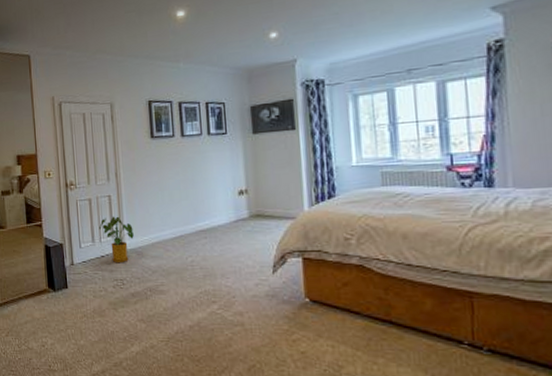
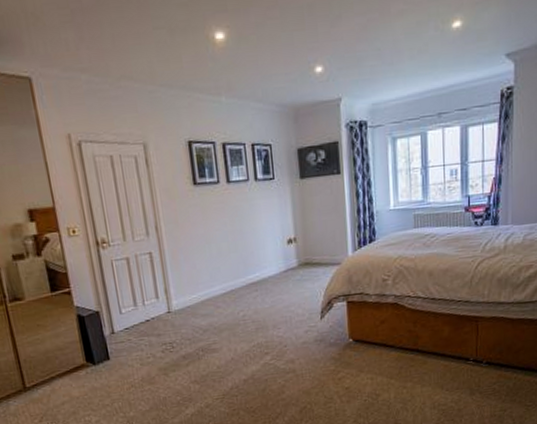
house plant: present [98,216,134,263] -> none [140,275,181,326]

